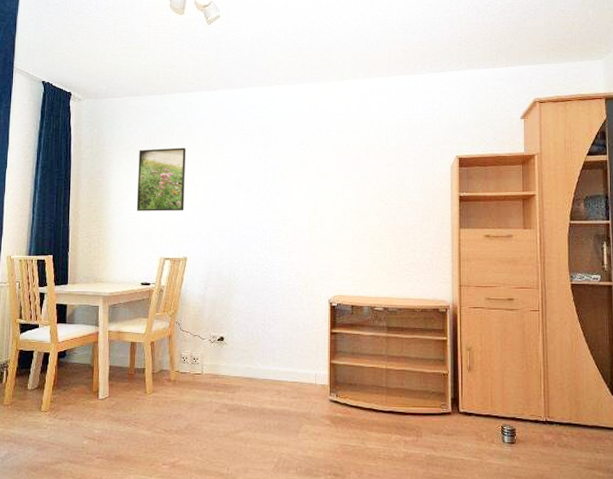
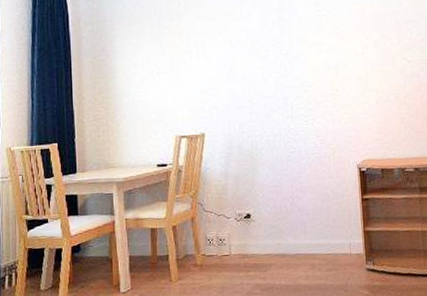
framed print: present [136,147,187,212] -> none [144,17,198,89]

